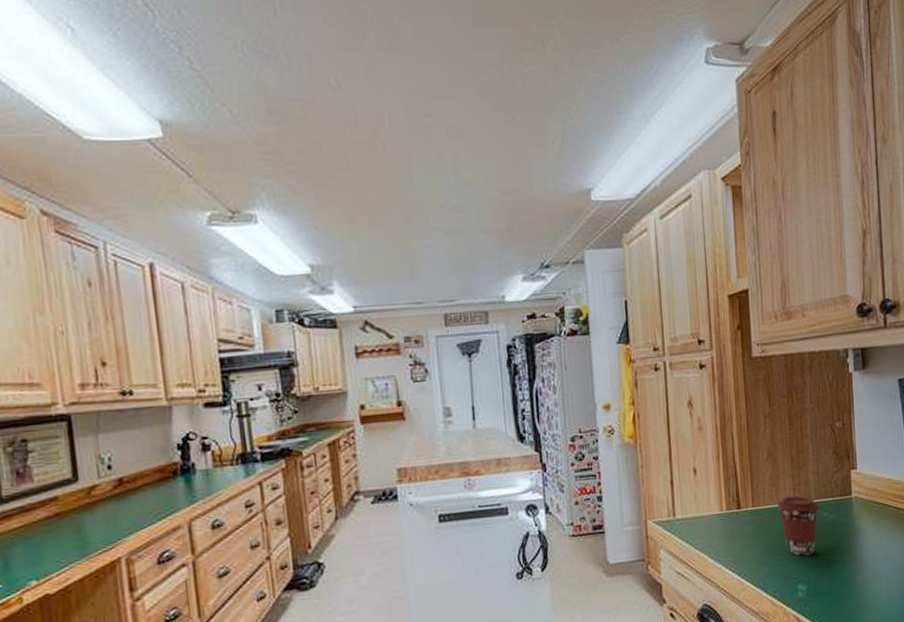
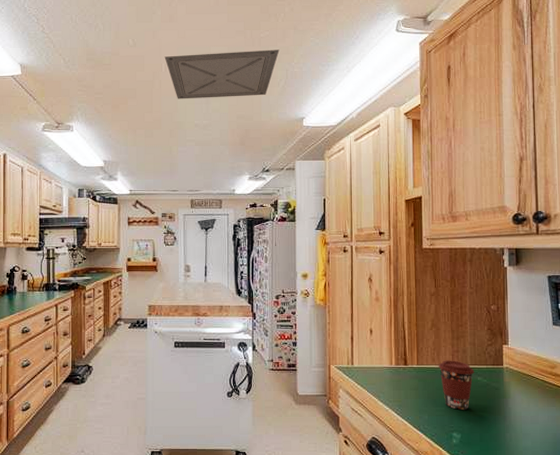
ceiling vent: none [386,91,552,169] -> present [164,49,280,99]

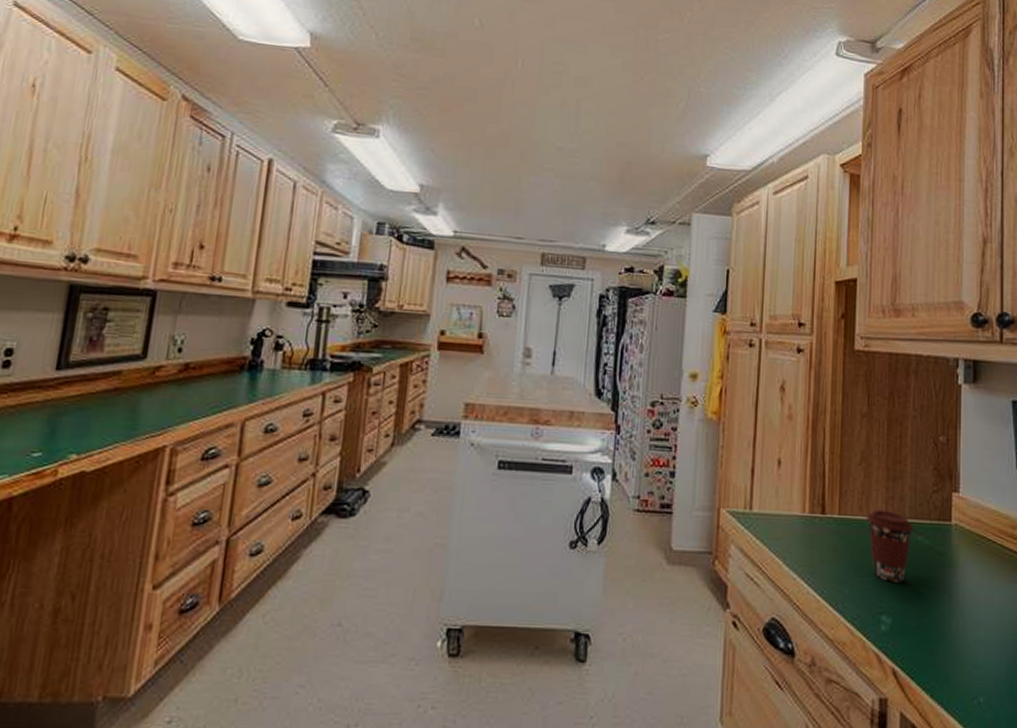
ceiling vent: present [164,49,280,99] -> none [522,48,682,119]

